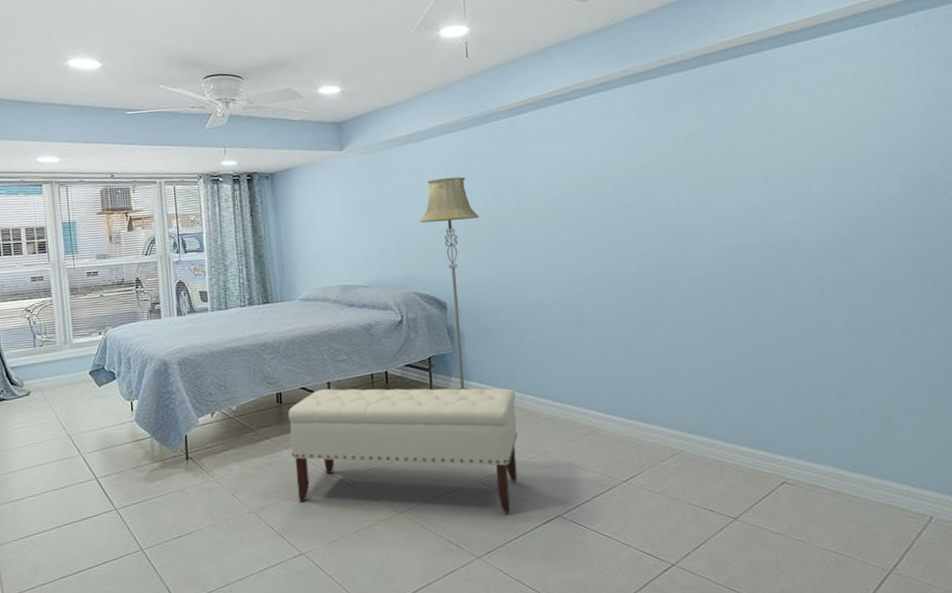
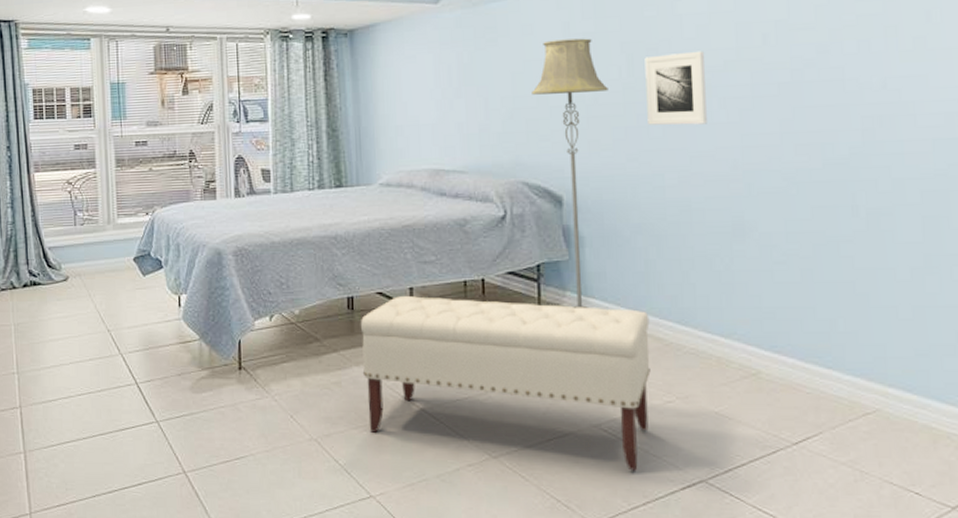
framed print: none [506,185,554,244] -> present [644,51,707,126]

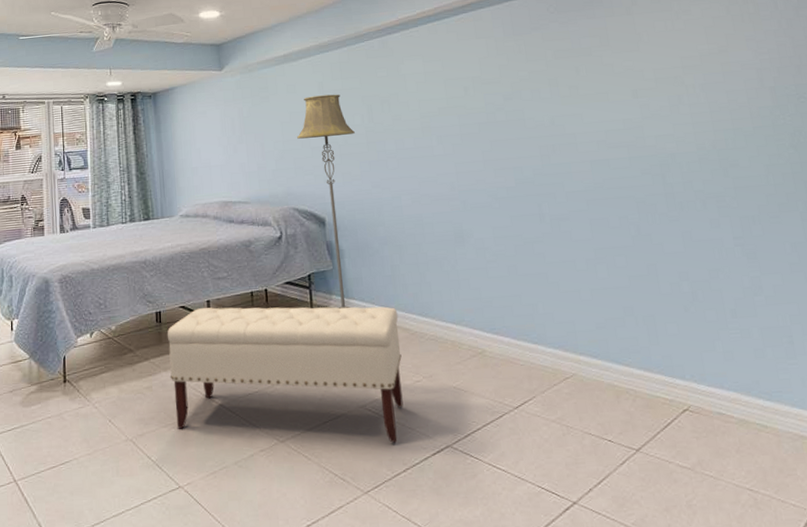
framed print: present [644,51,707,126] -> none [380,101,430,159]

